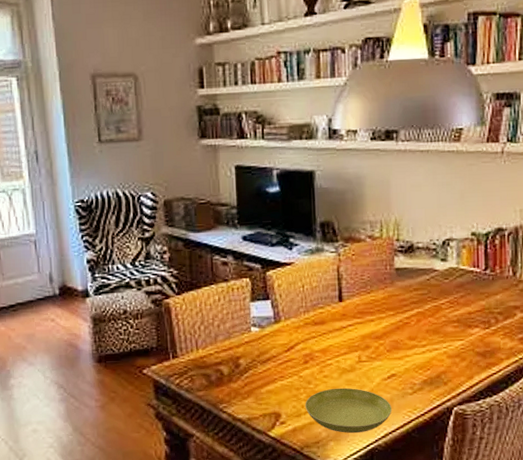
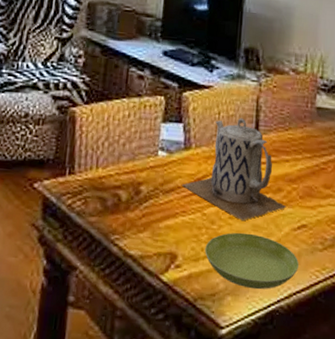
teapot: none [277,288,376,378] -> present [182,118,287,221]

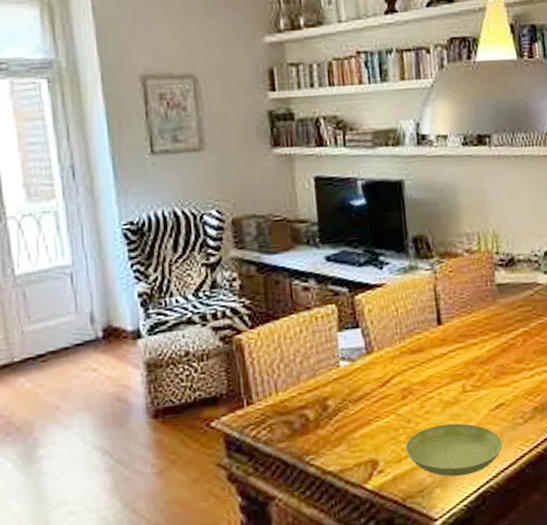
teapot: present [182,118,287,221] -> none [371,310,482,413]

